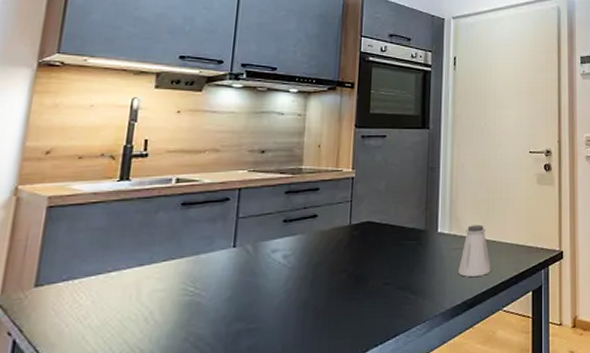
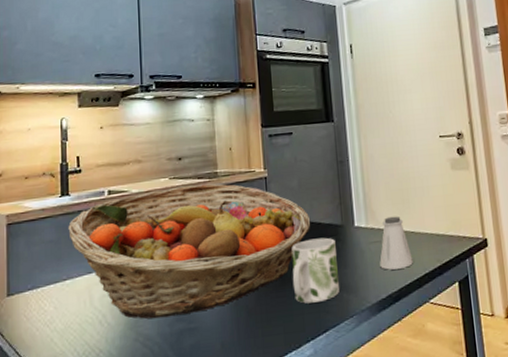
fruit basket: none [122,179,394,318] -> present [68,183,311,319]
mug: none [367,241,417,307] -> present [291,237,339,304]

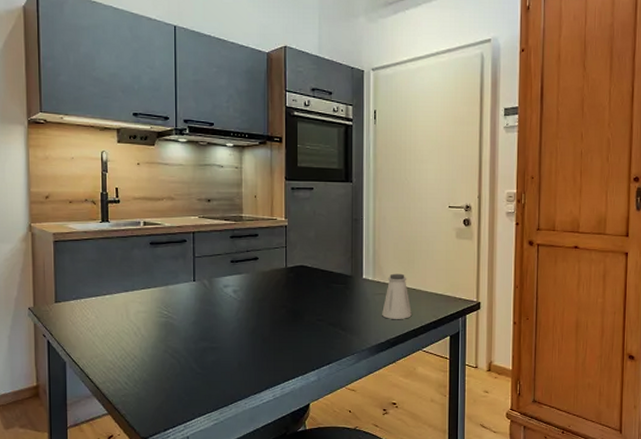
fruit basket: present [68,183,311,319] -> none [108,225,324,336]
mug: present [291,237,339,304] -> none [303,285,344,339]

